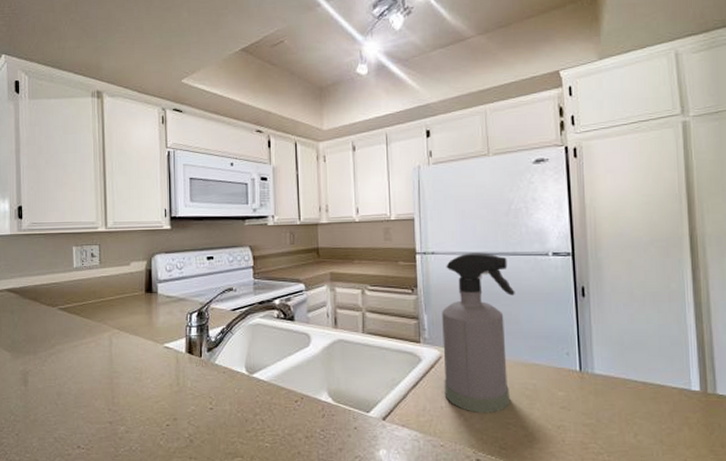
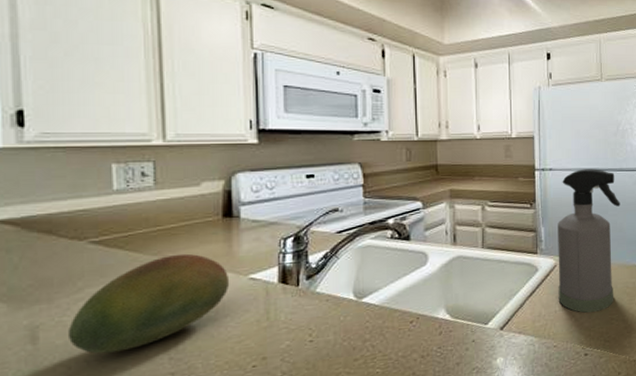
fruit: none [46,322,150,399] -> present [69,253,230,354]

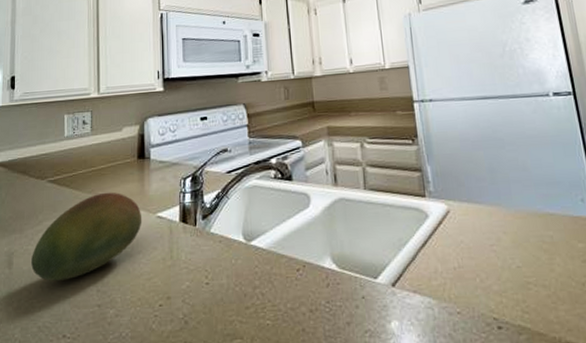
spray bottle: present [558,169,620,313] -> none [445,96,527,272]

